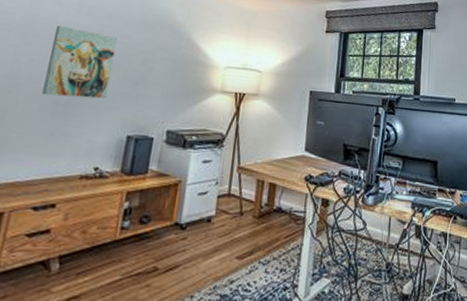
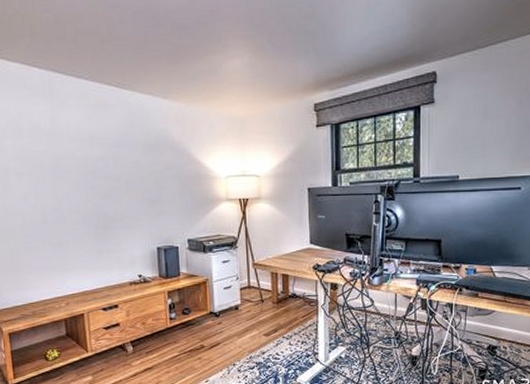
wall art: present [42,26,117,99] -> none [77,160,133,221]

